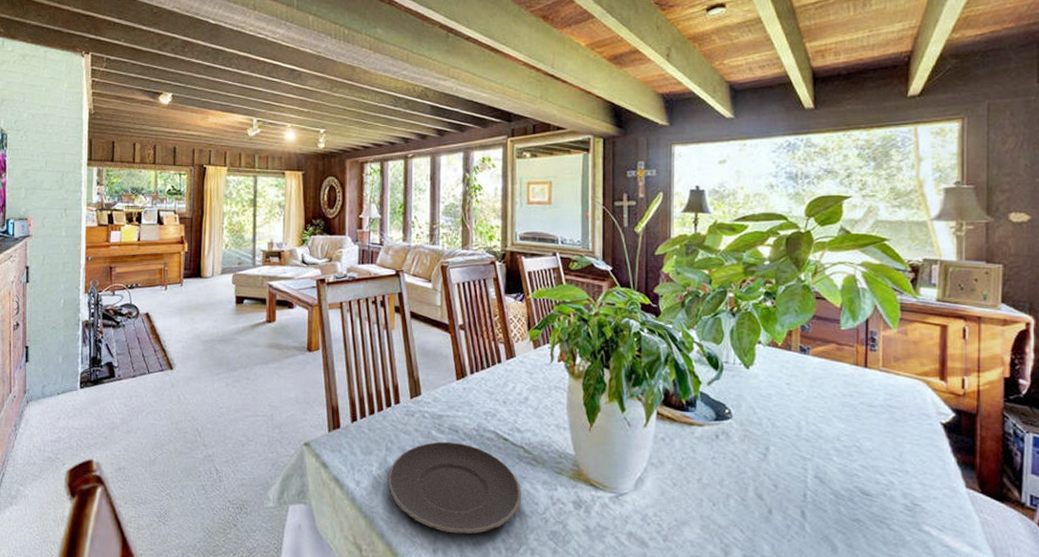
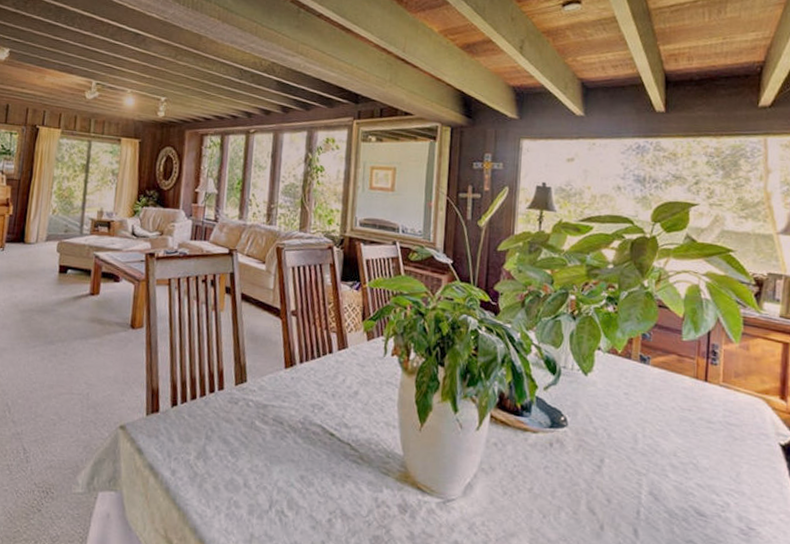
plate: present [387,441,522,534] -> none [204,432,346,534]

